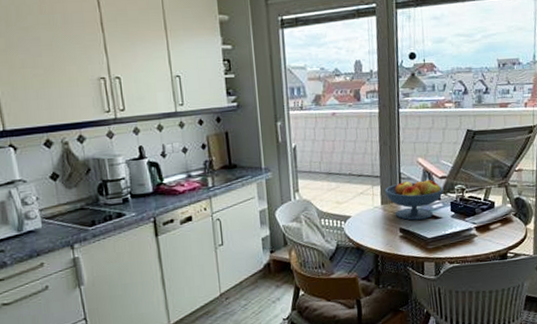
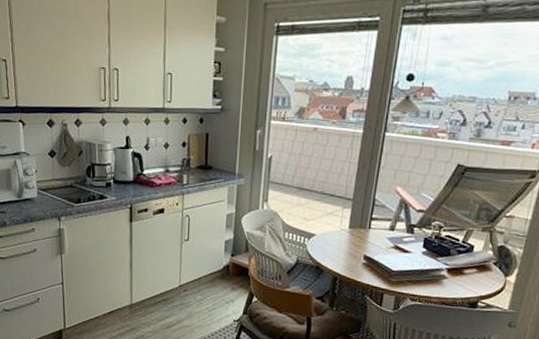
fruit bowl: present [384,180,444,221] -> none [354,208,419,251]

